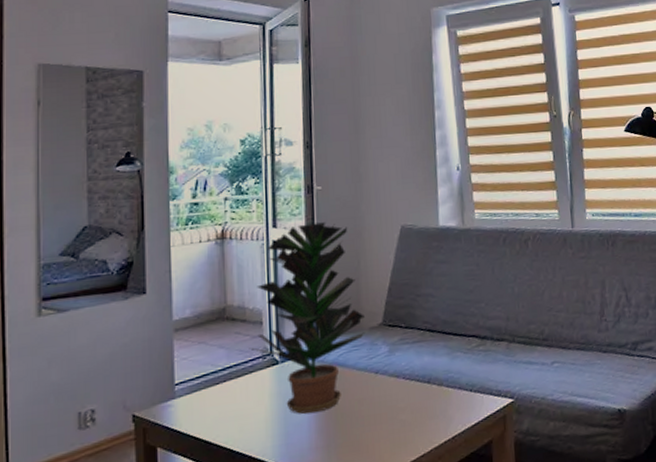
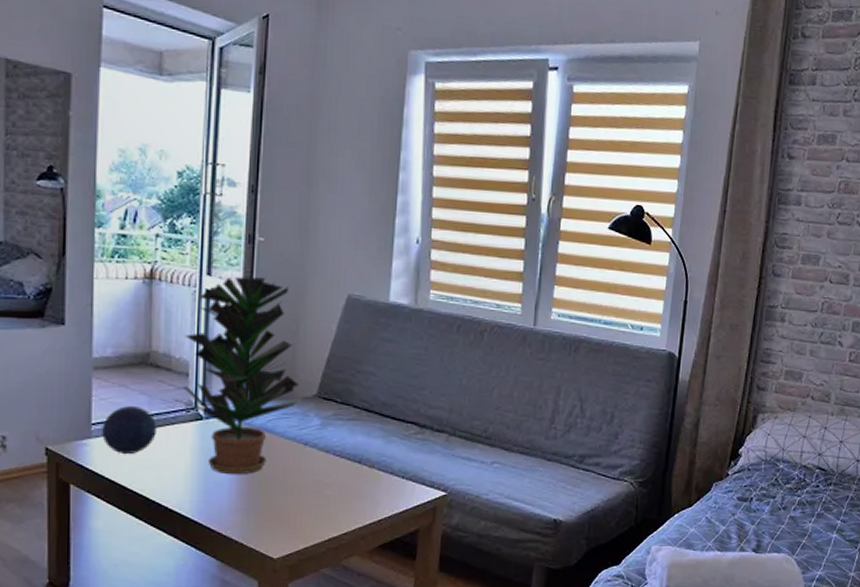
decorative orb: none [185,360,236,410] -> present [102,406,157,455]

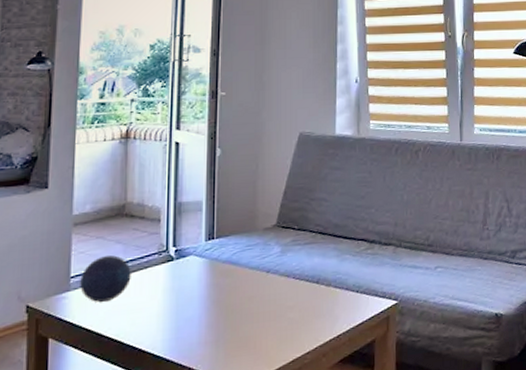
potted plant: present [172,276,299,475] -> none [145,126,260,310]

